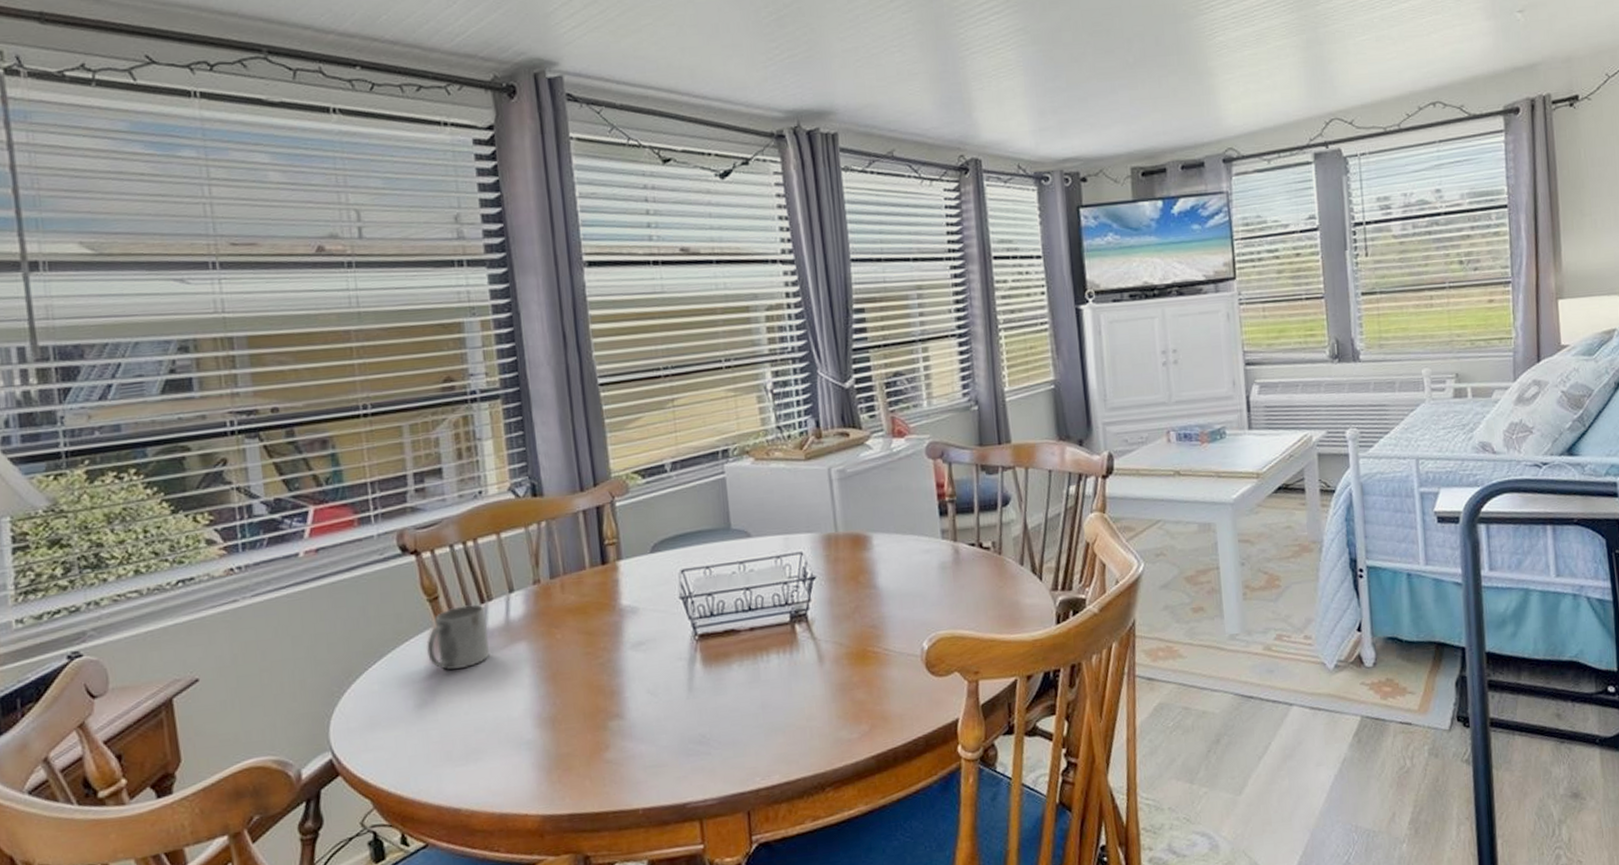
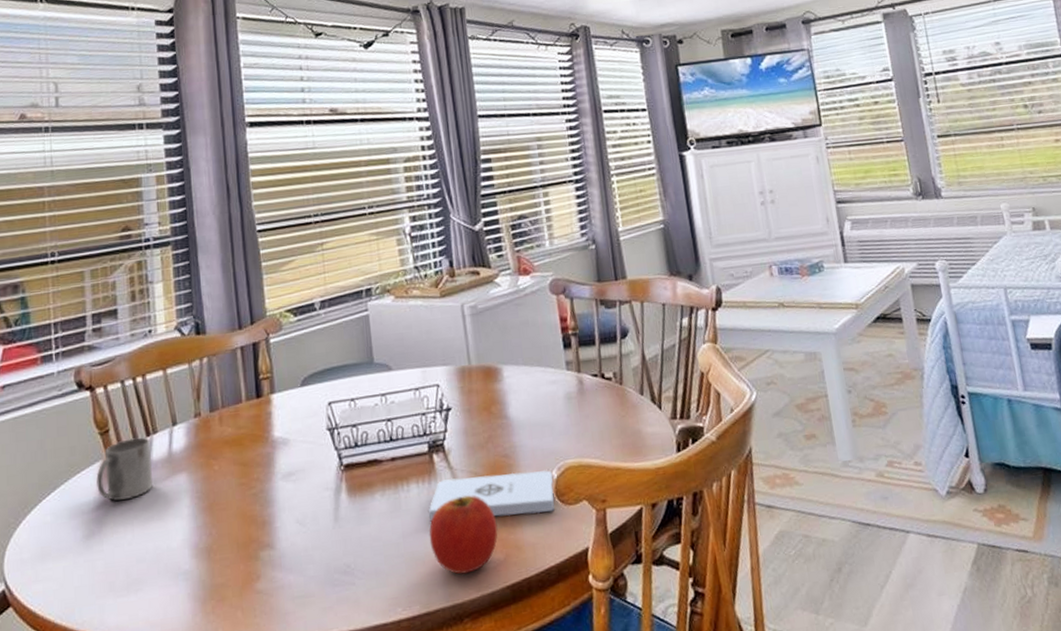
apple: none [789,666,864,745] -> present [428,495,498,575]
notepad: none [790,641,924,693] -> present [429,470,555,522]

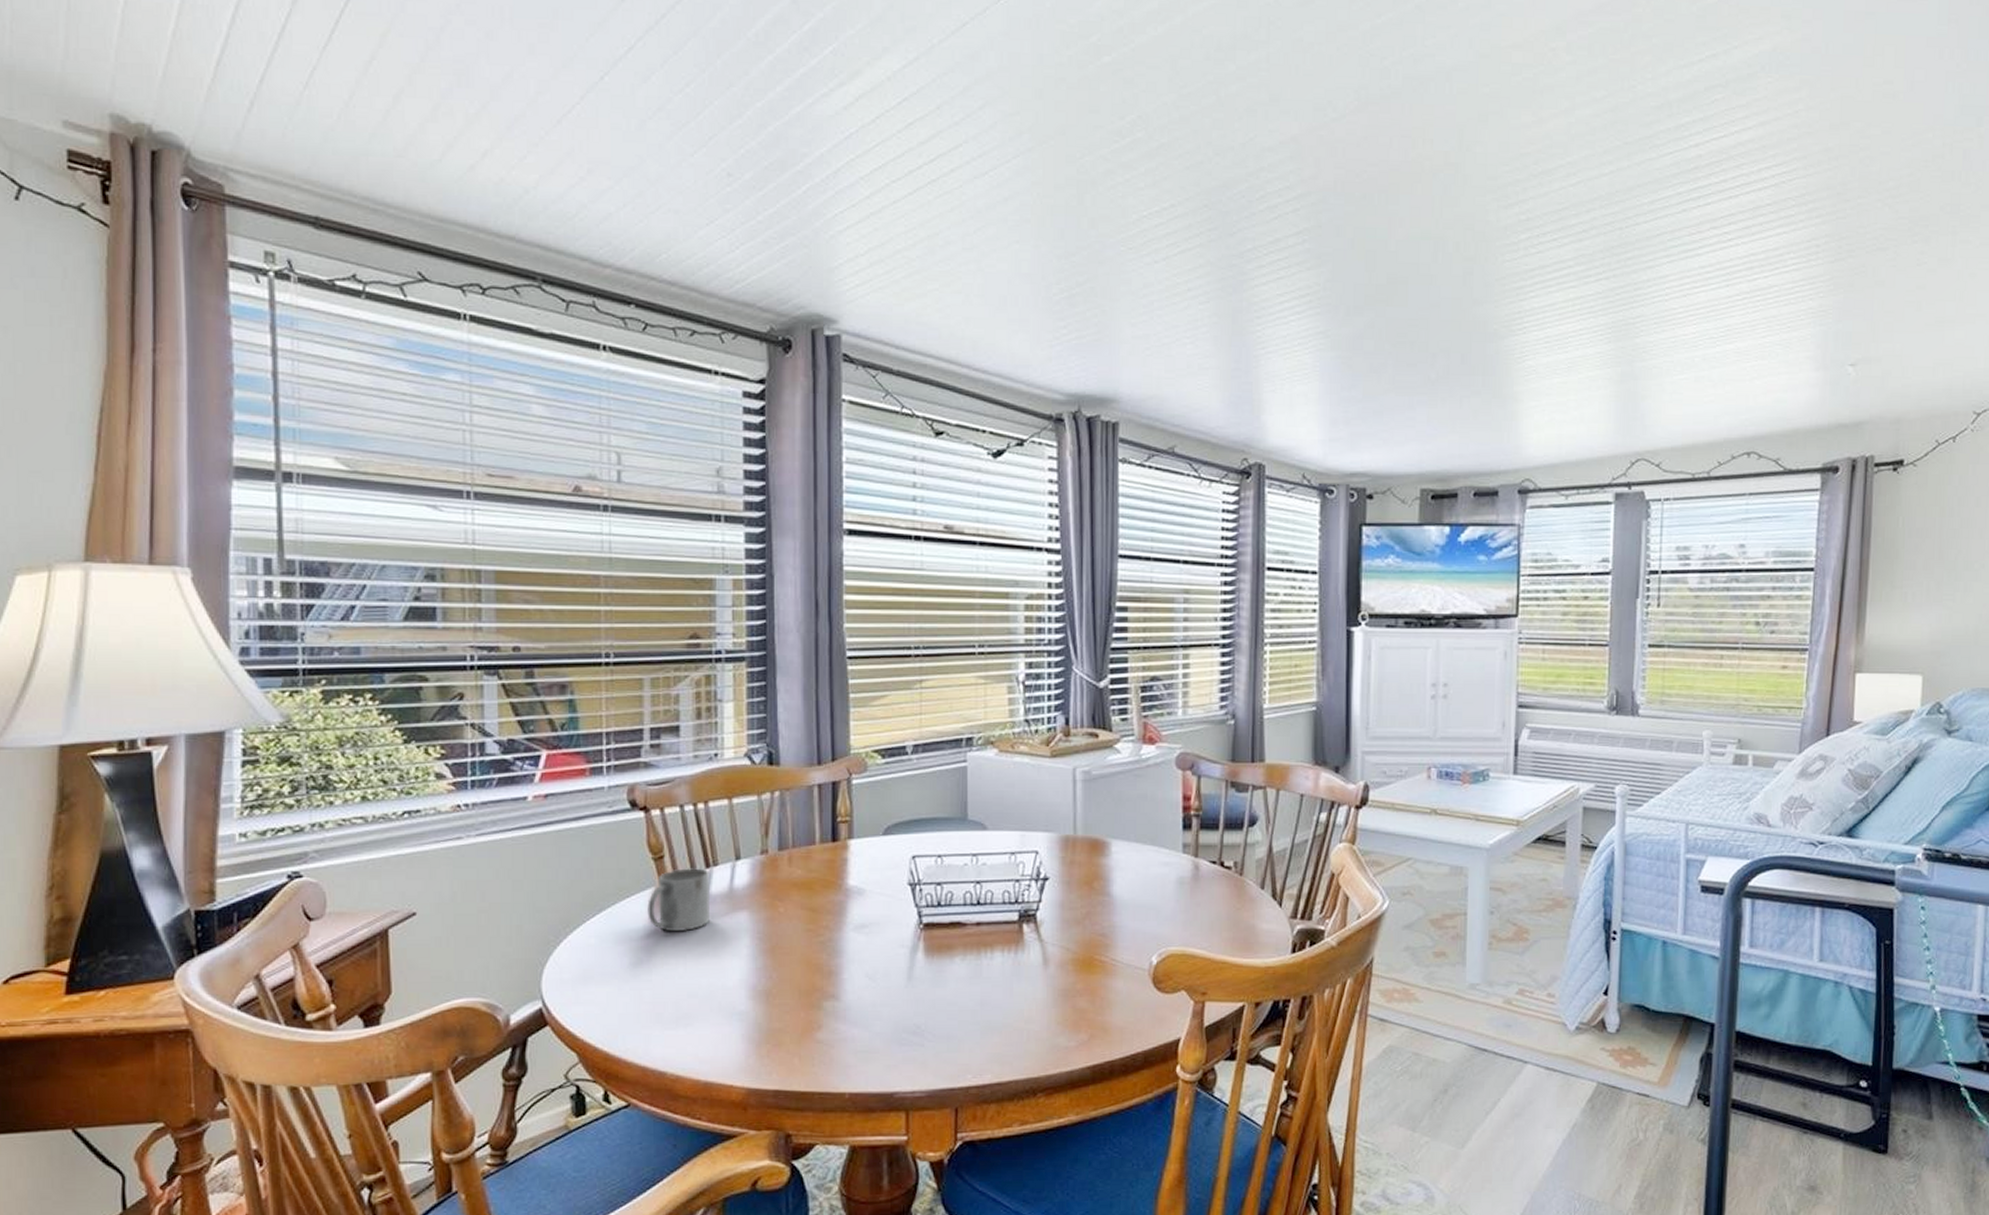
apple: present [428,495,498,575] -> none [1009,971,1085,1049]
notepad: present [429,470,555,522] -> none [1012,952,1152,998]

